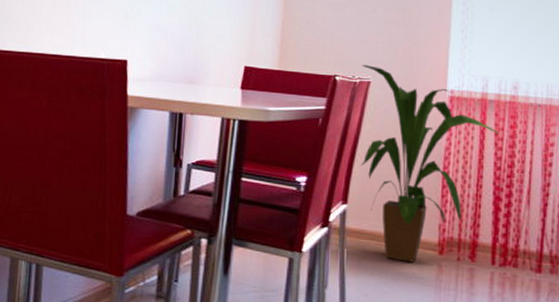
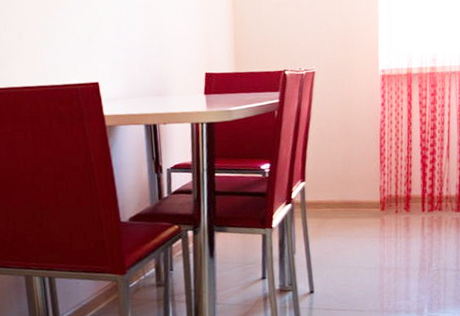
house plant: present [360,65,501,263] -> none [306,57,424,222]

